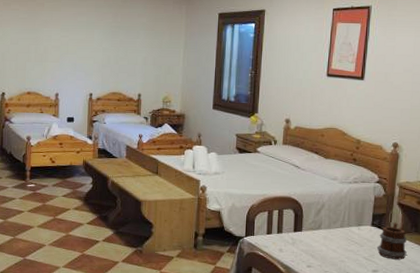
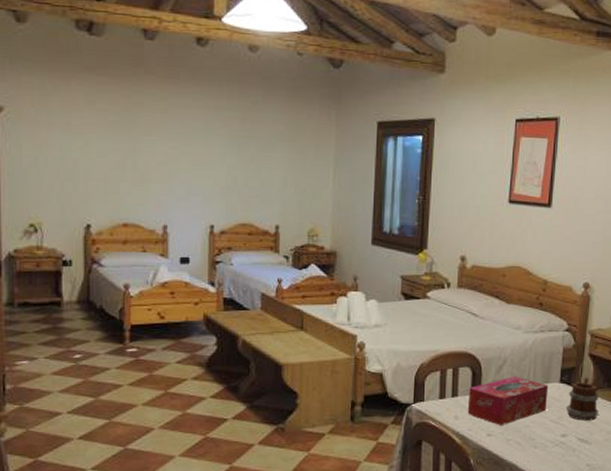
tissue box: none [290,218,361,259] -> present [467,376,549,425]

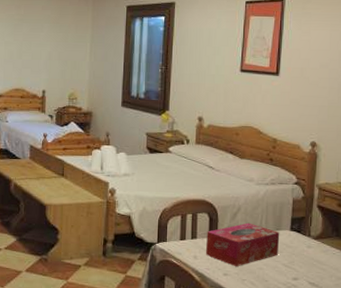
mug: present [566,377,599,421] -> none [297,226,328,267]

